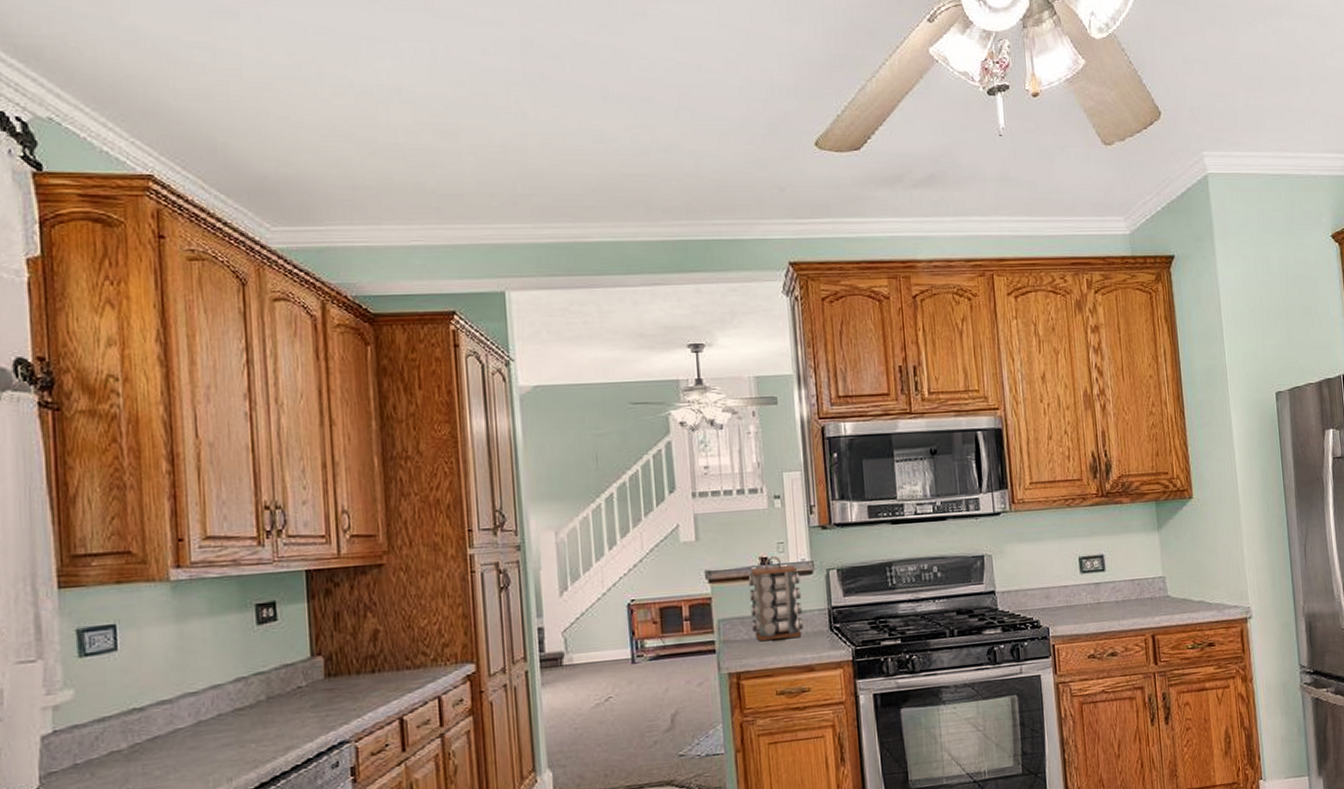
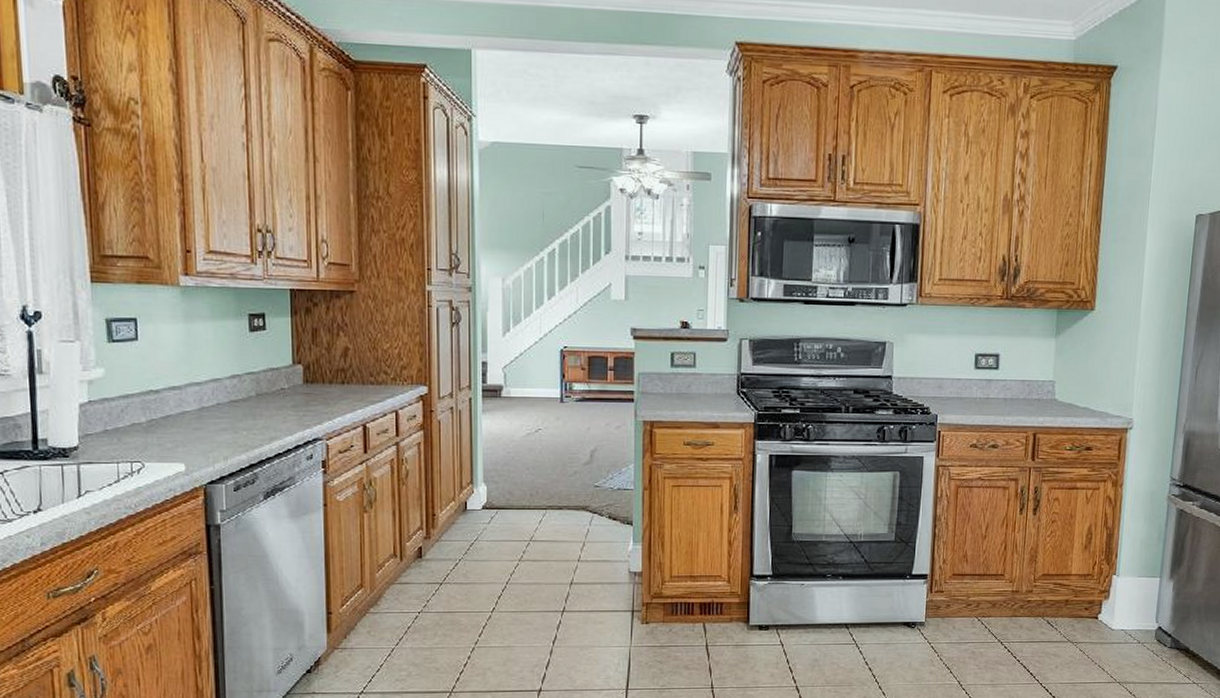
spice rack: present [748,555,803,642] -> none [667,320,715,397]

